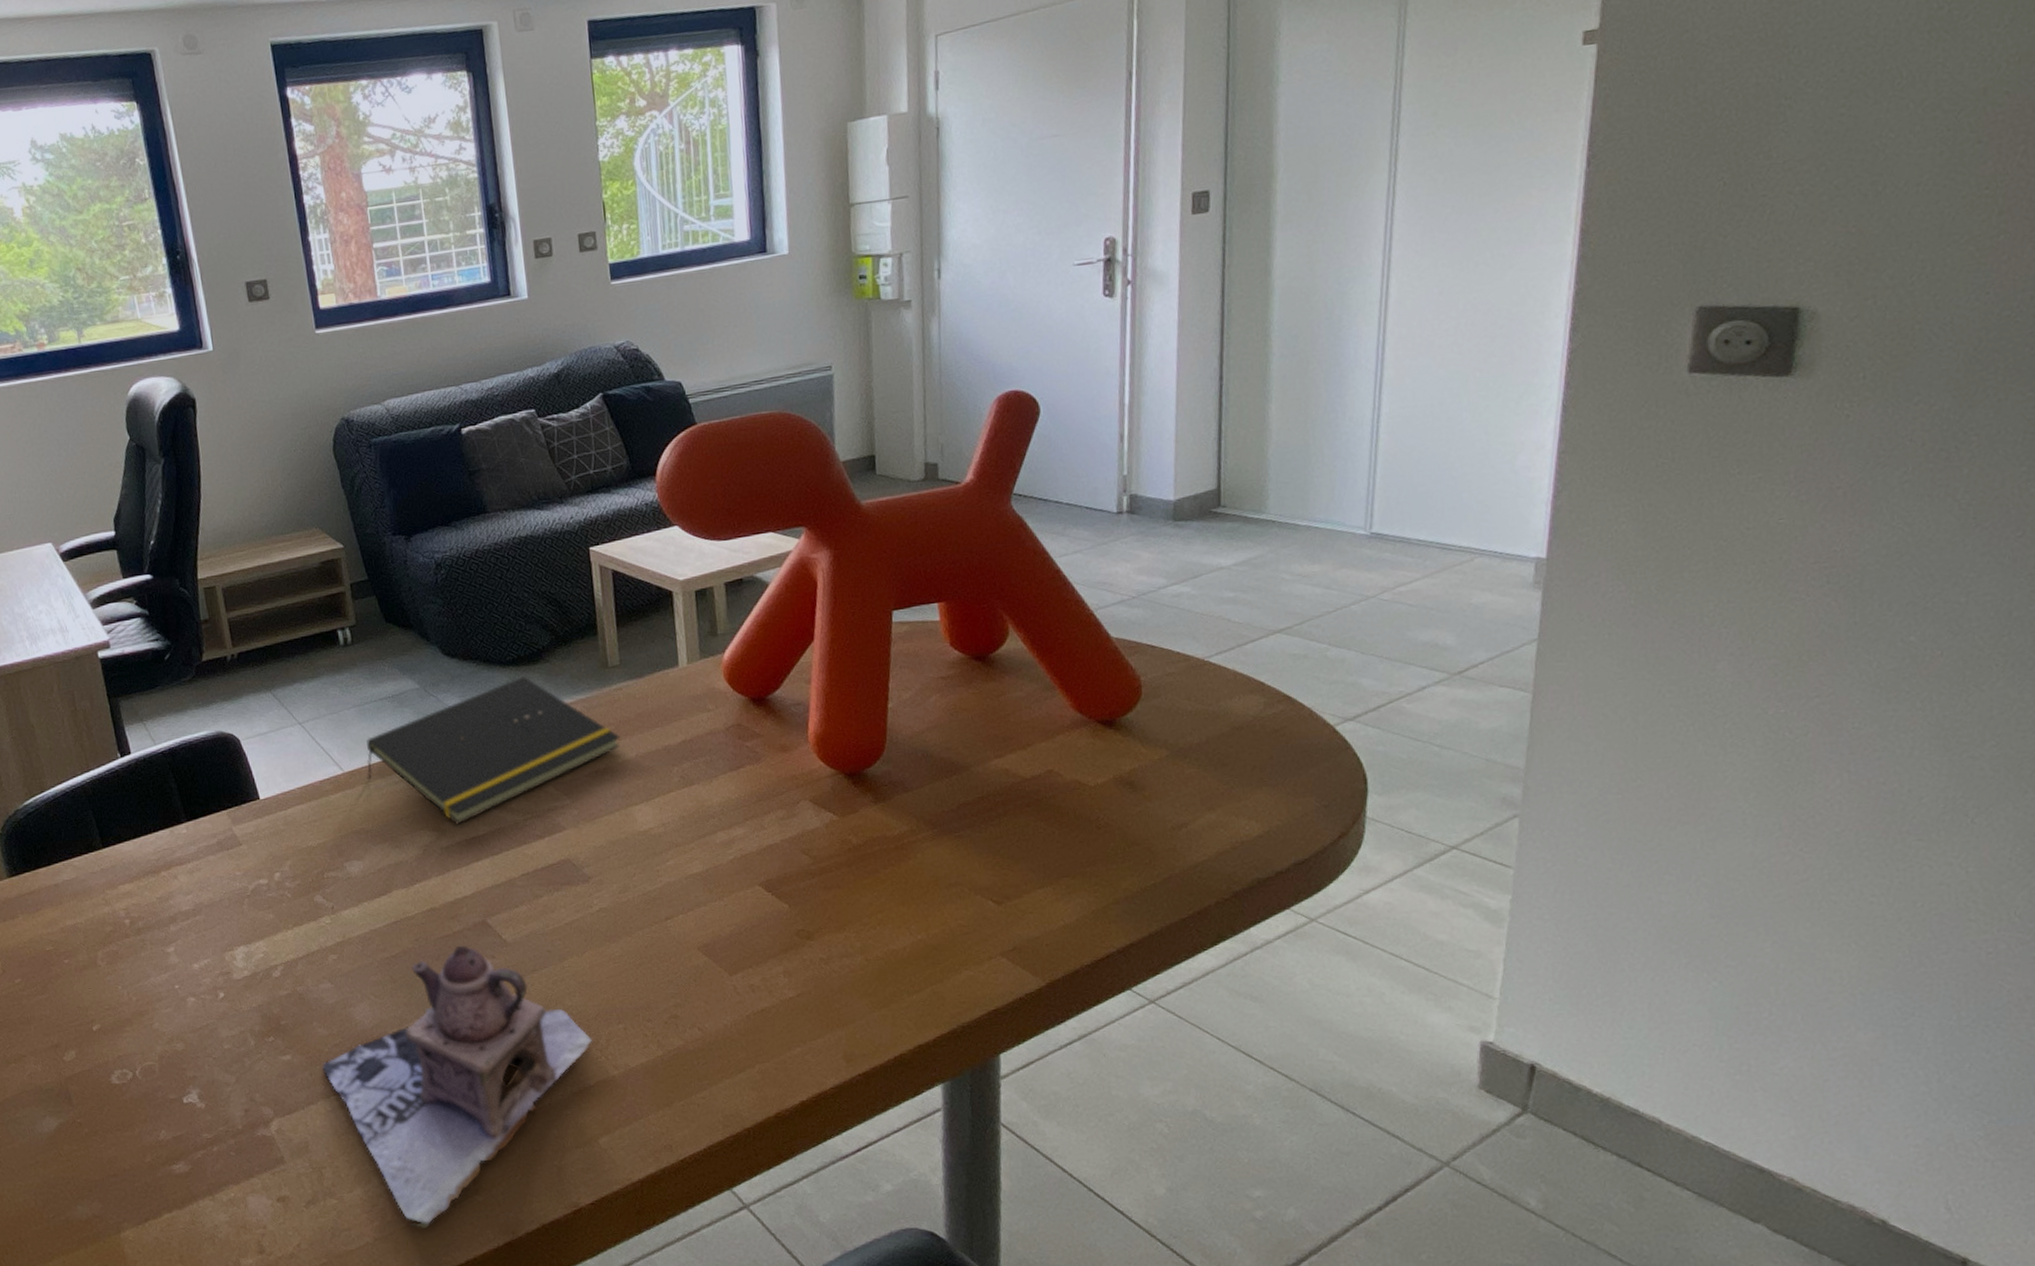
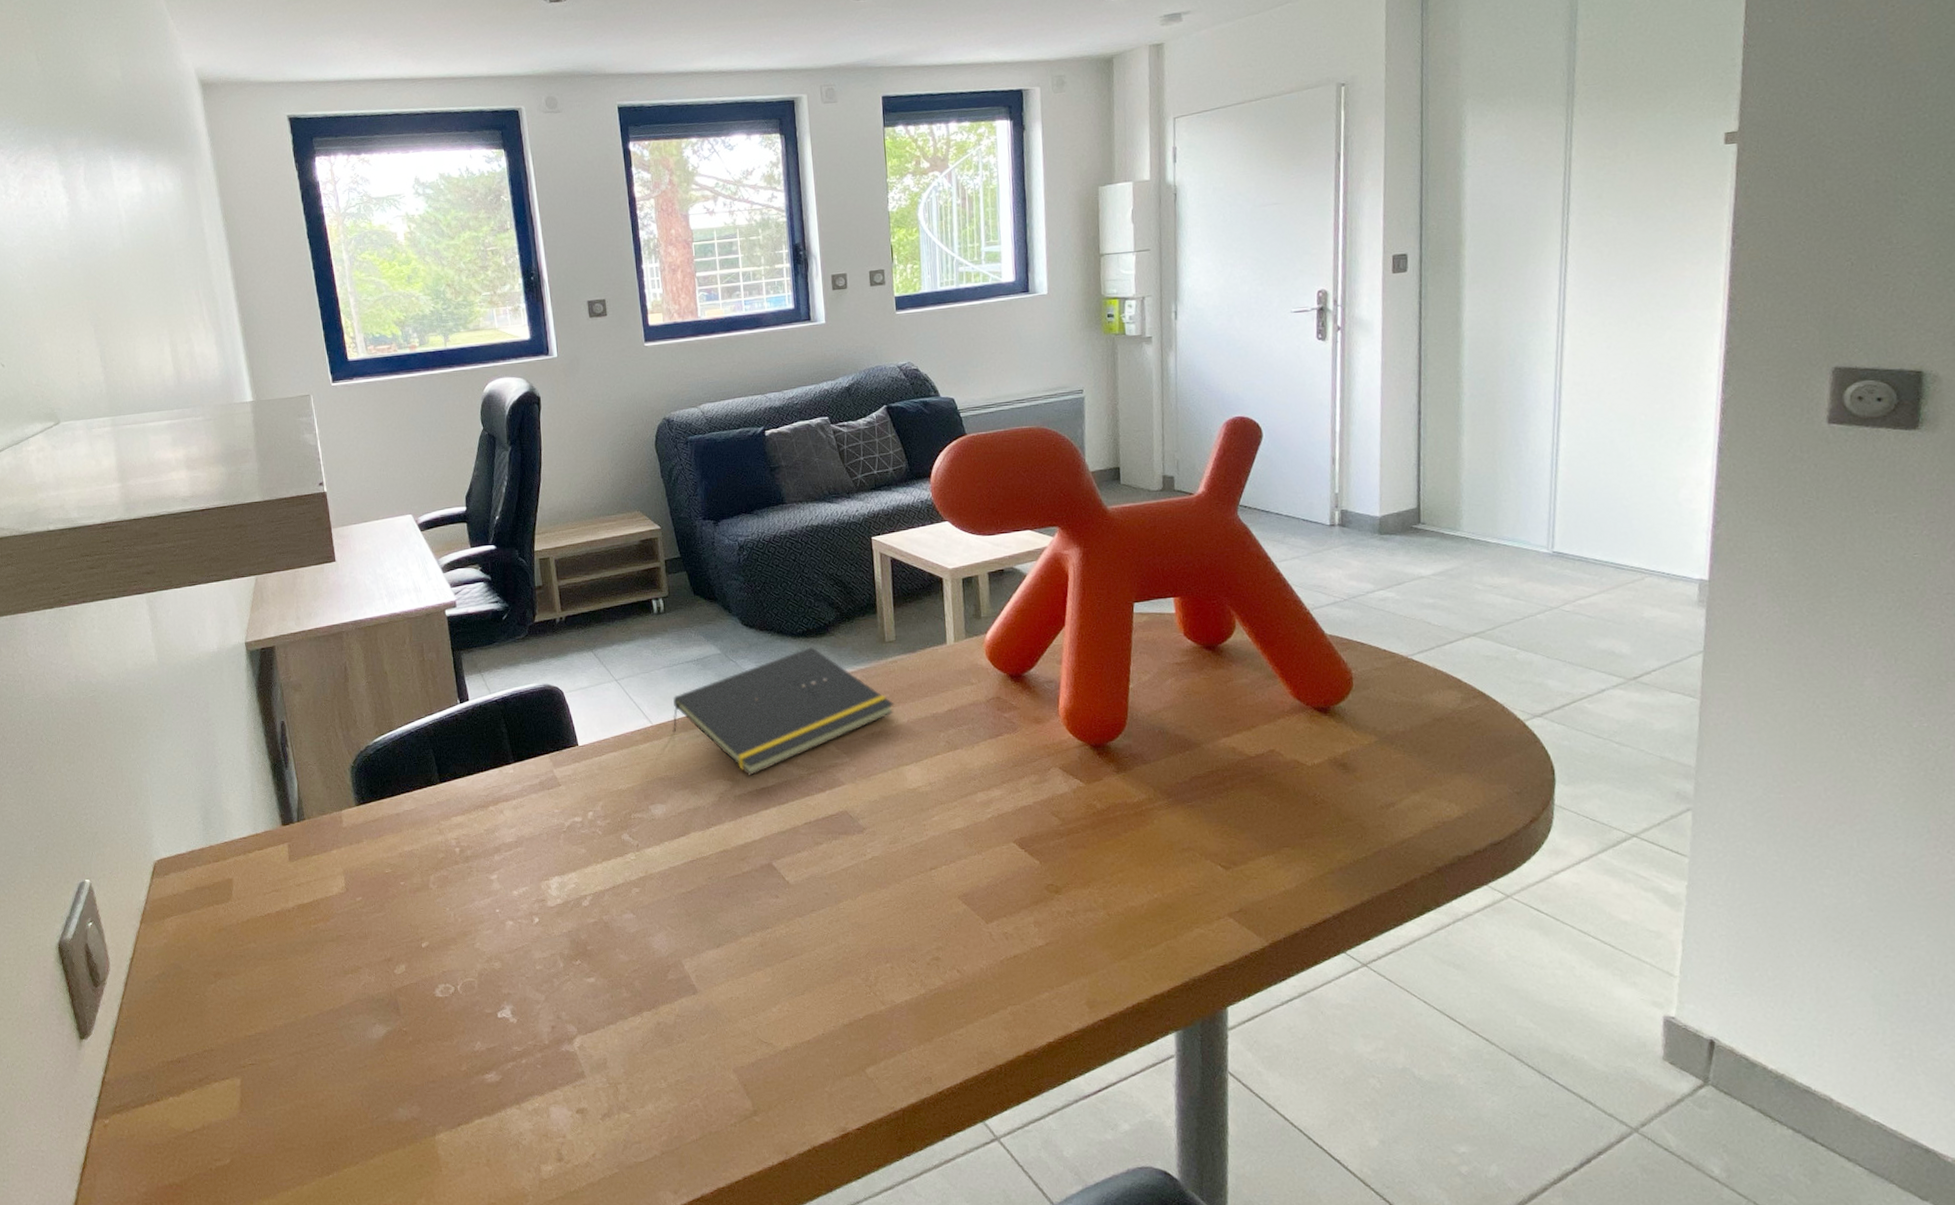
teapot: present [322,945,595,1229] -> none [622,884,864,1146]

